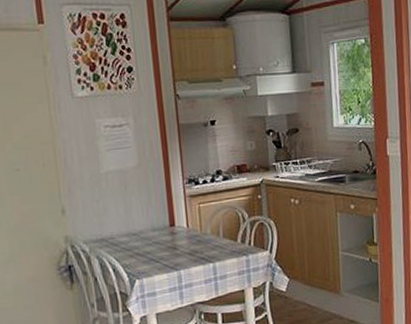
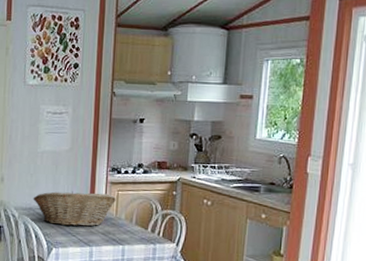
fruit basket: none [103,209,198,253] -> present [33,191,116,227]

